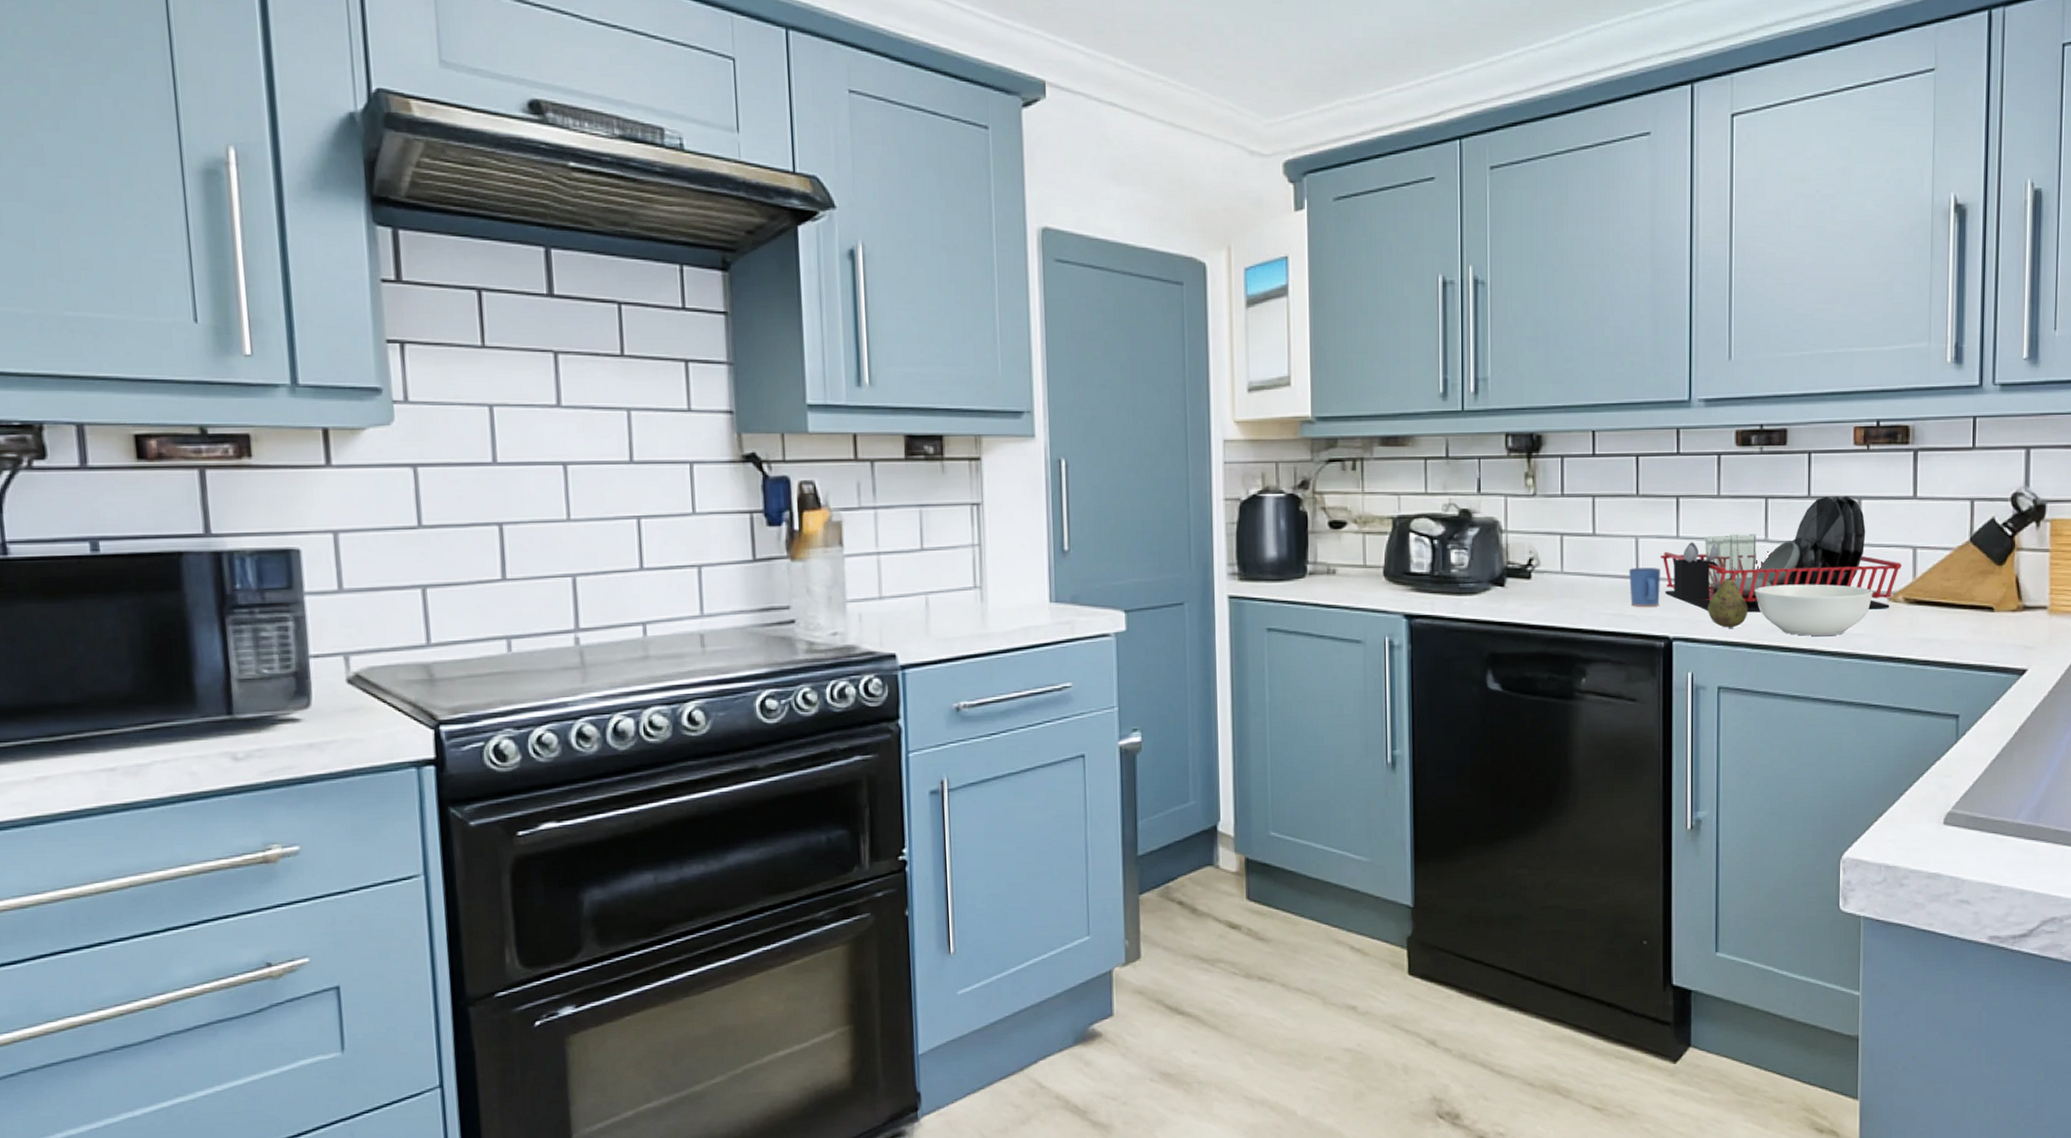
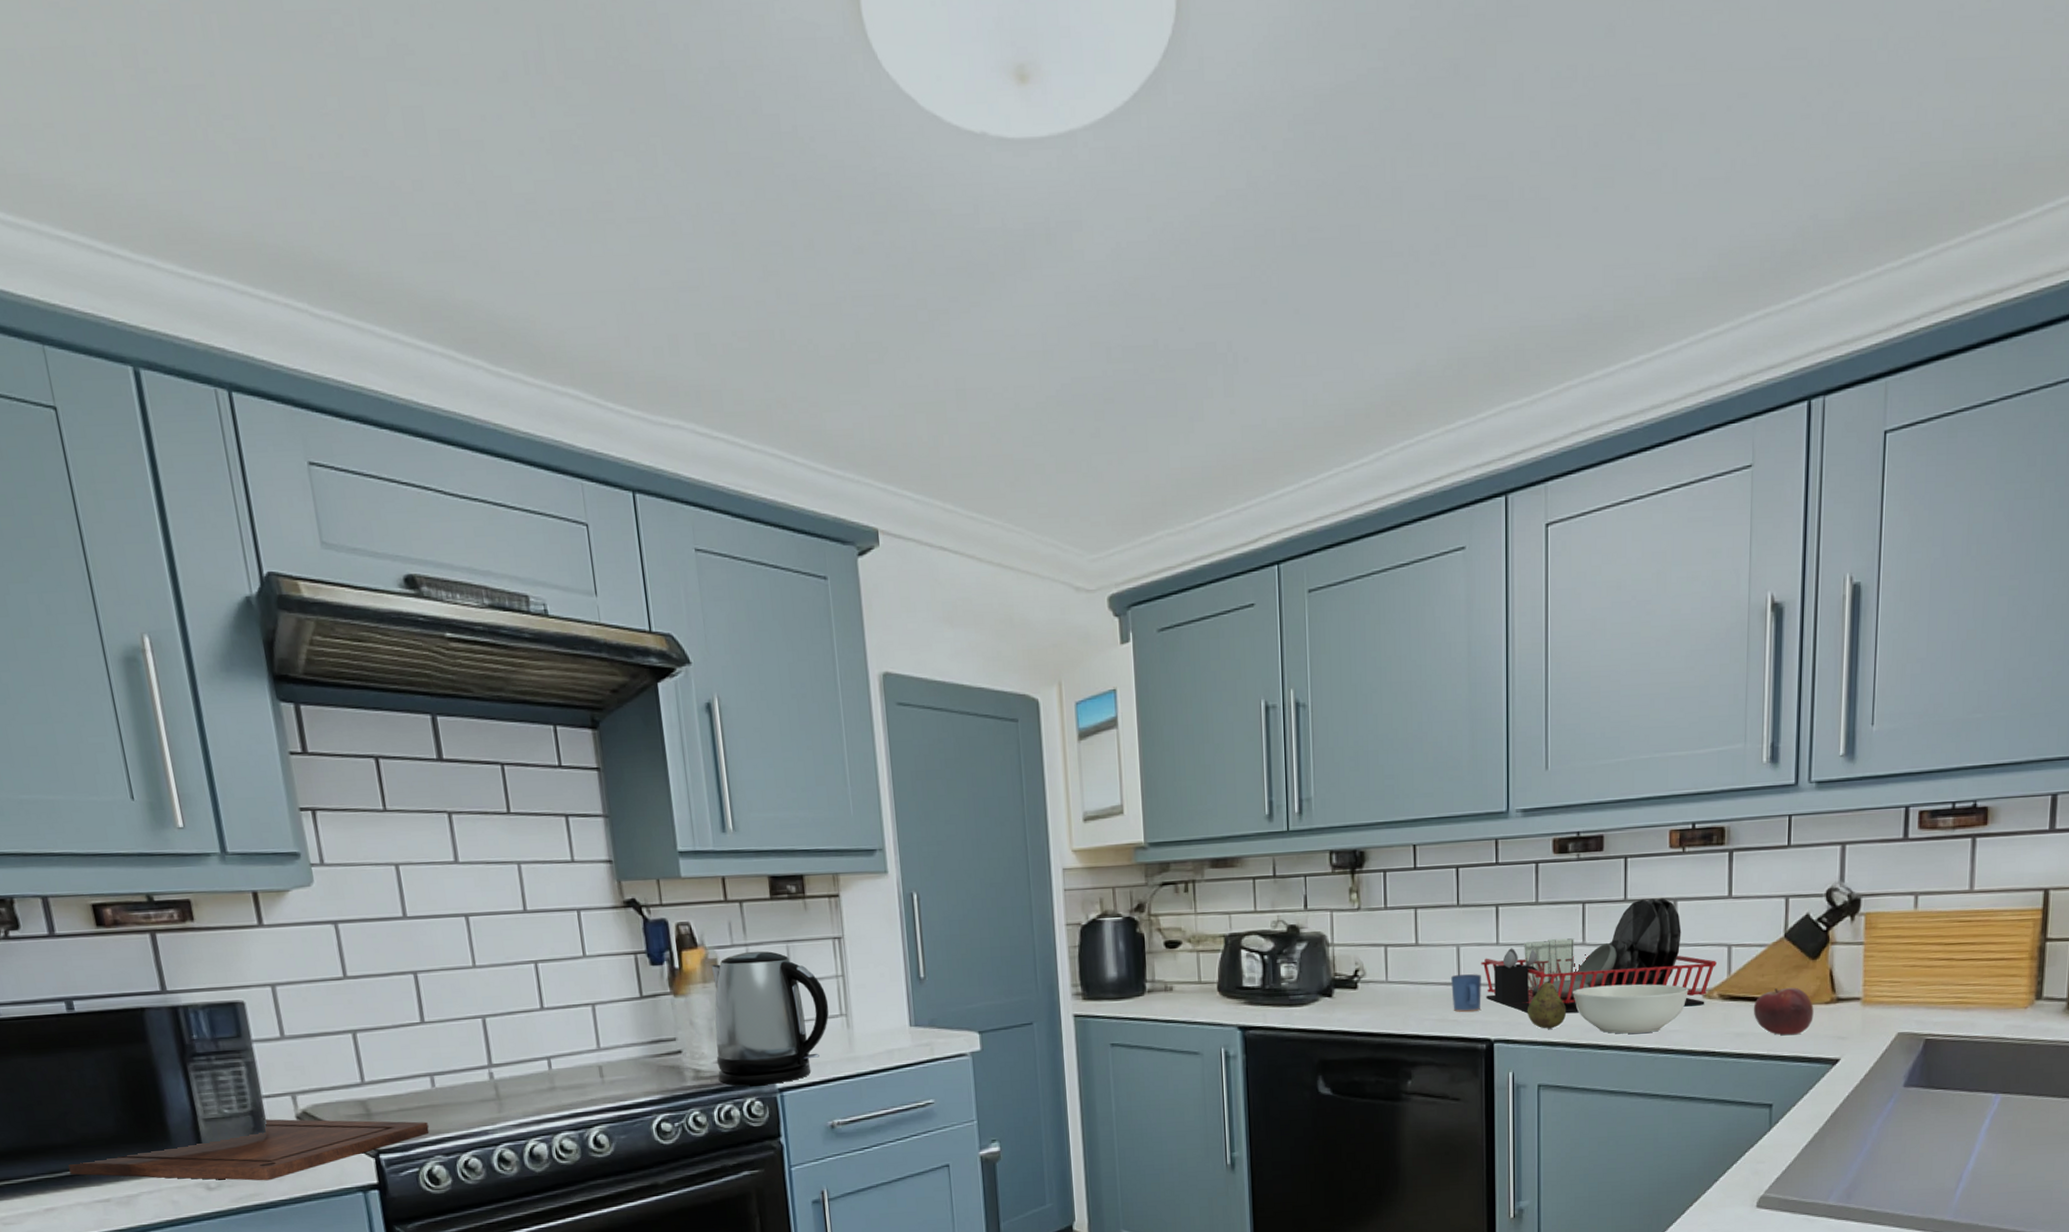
cutting board: none [71,682,500,752] -> present [68,1119,429,1181]
kettle: none [833,514,962,662] -> present [711,951,829,1086]
fruit: none [1939,593,2000,643] -> present [1753,987,1814,1035]

